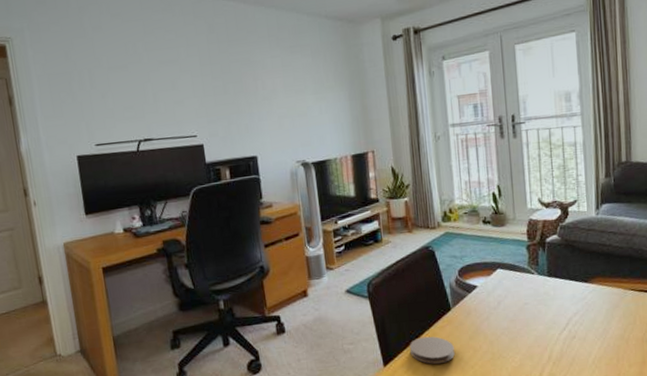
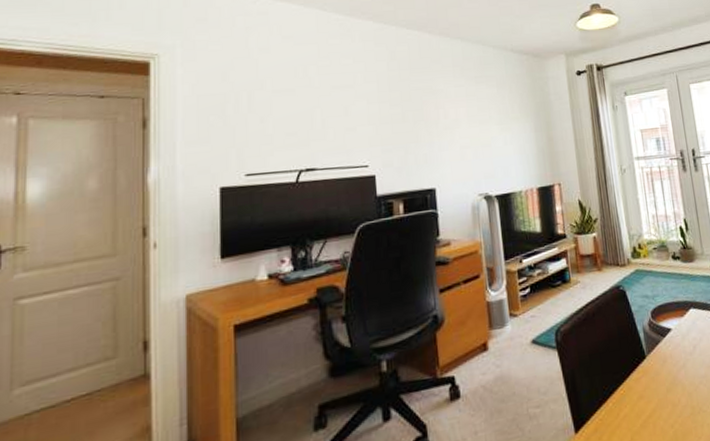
coaster: present [409,336,455,364] -> none [603,391,653,426]

